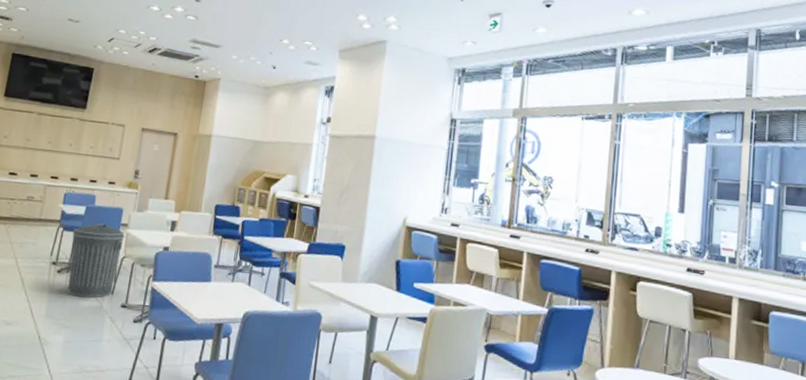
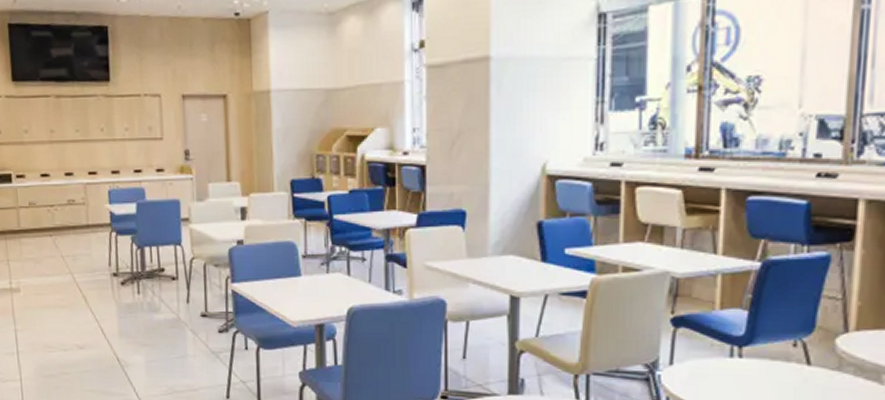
trash can: present [67,223,125,298] -> none [127,221,188,310]

